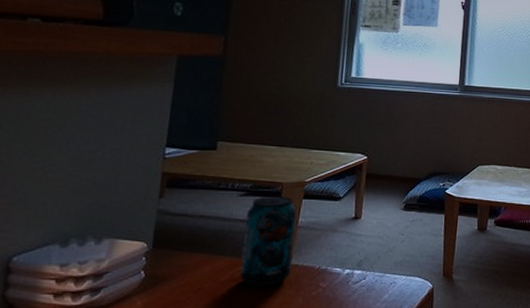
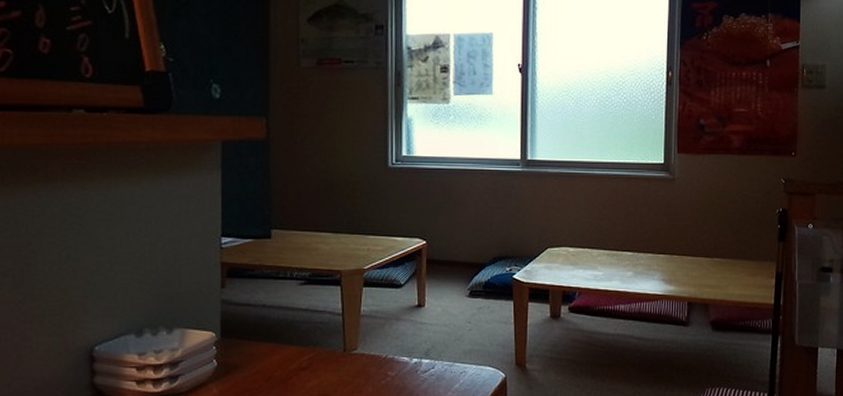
beverage can: present [239,196,296,287] -> none [307,285,359,376]

